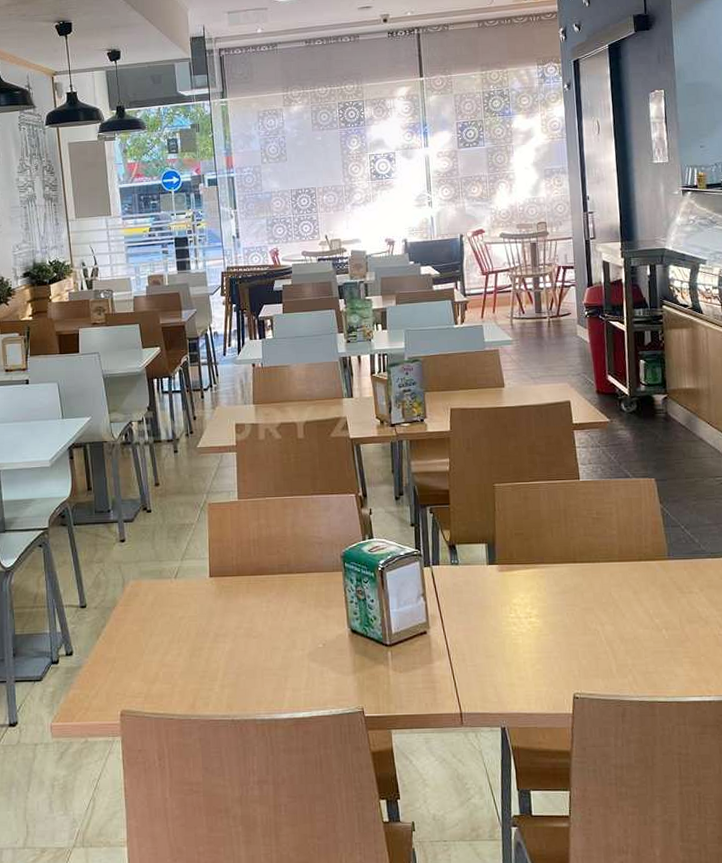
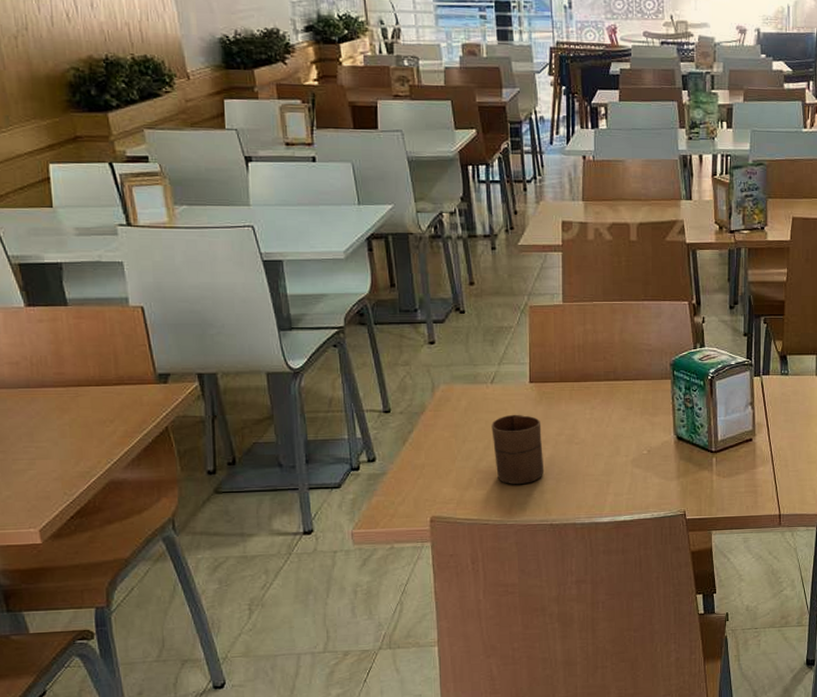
cup: none [175,608,225,679] -> present [491,414,545,485]

